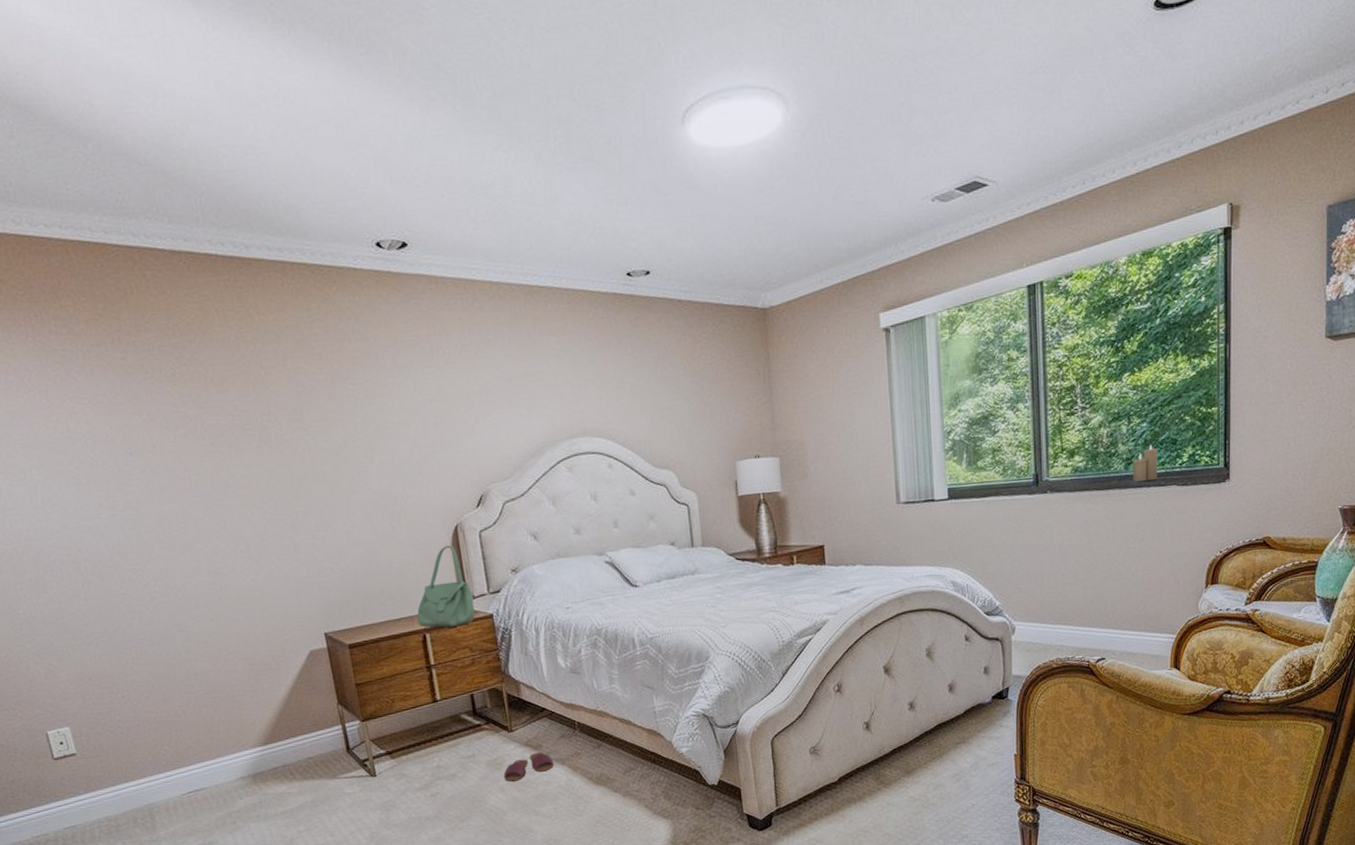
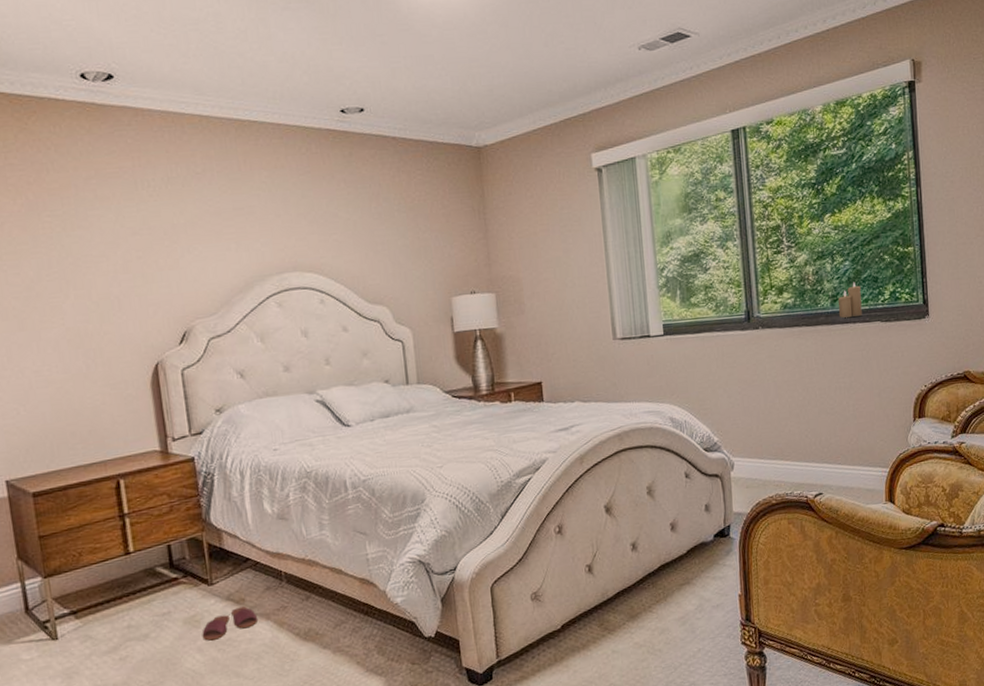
handbag: present [417,545,475,628] -> none [110,384,175,474]

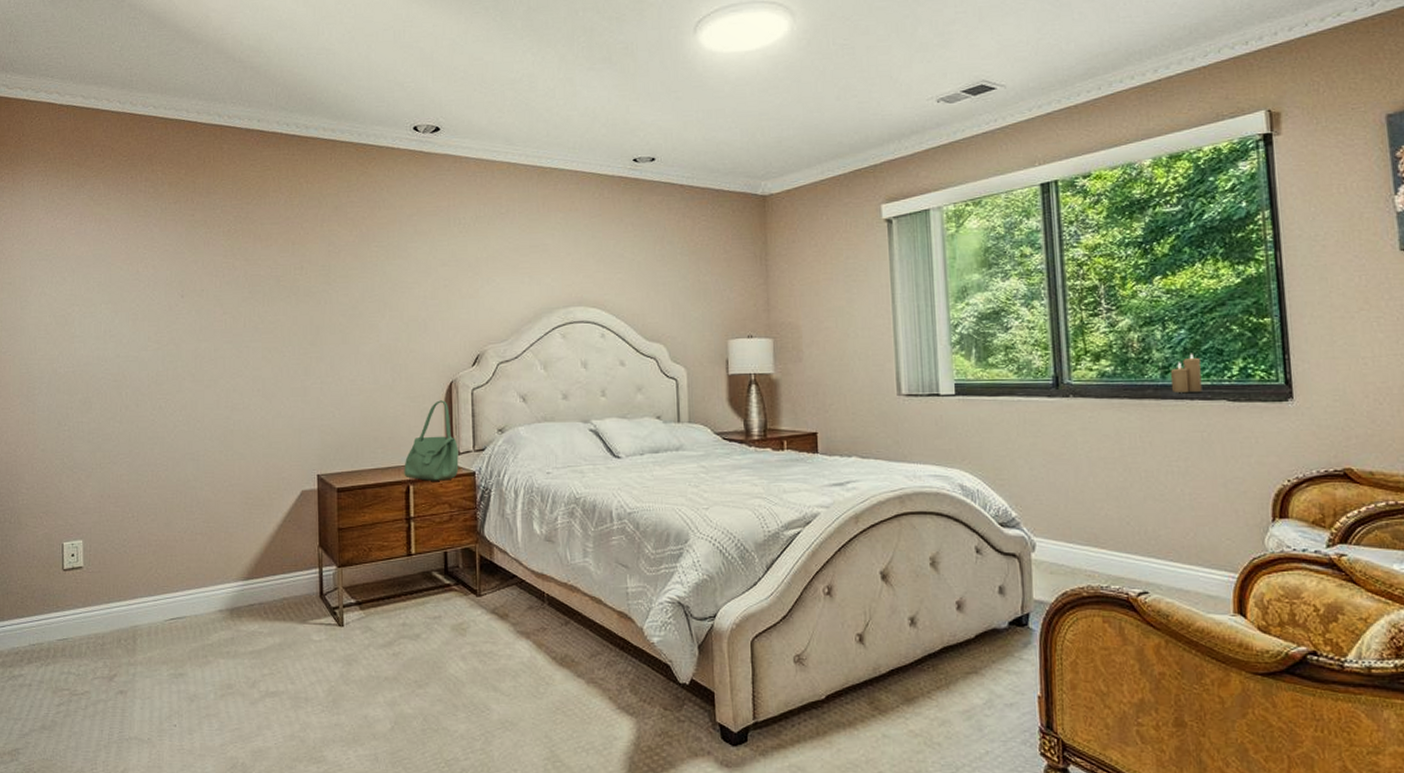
handbag: none [110,384,175,474] -> present [404,400,459,481]
slippers: present [202,606,257,641] -> none [467,622,518,650]

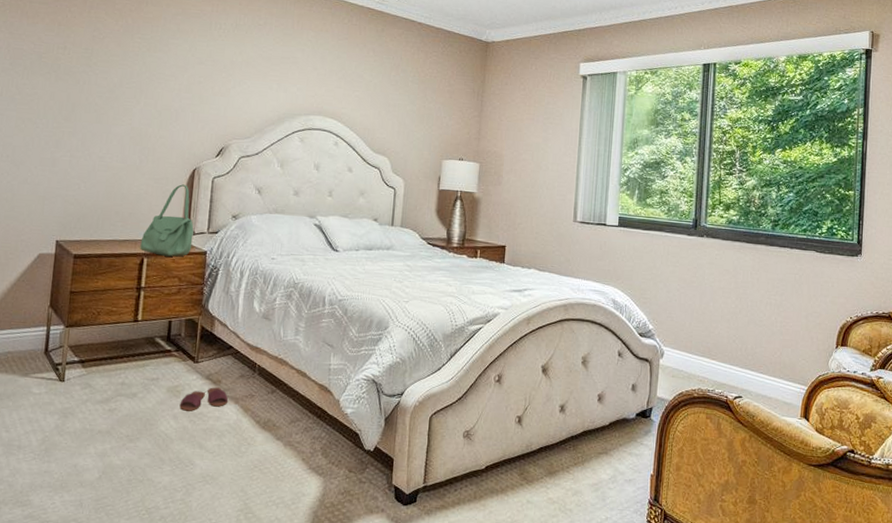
slippers: none [467,622,518,650] -> present [179,387,228,411]
candle: present [1170,353,1202,394] -> none [778,212,801,244]

